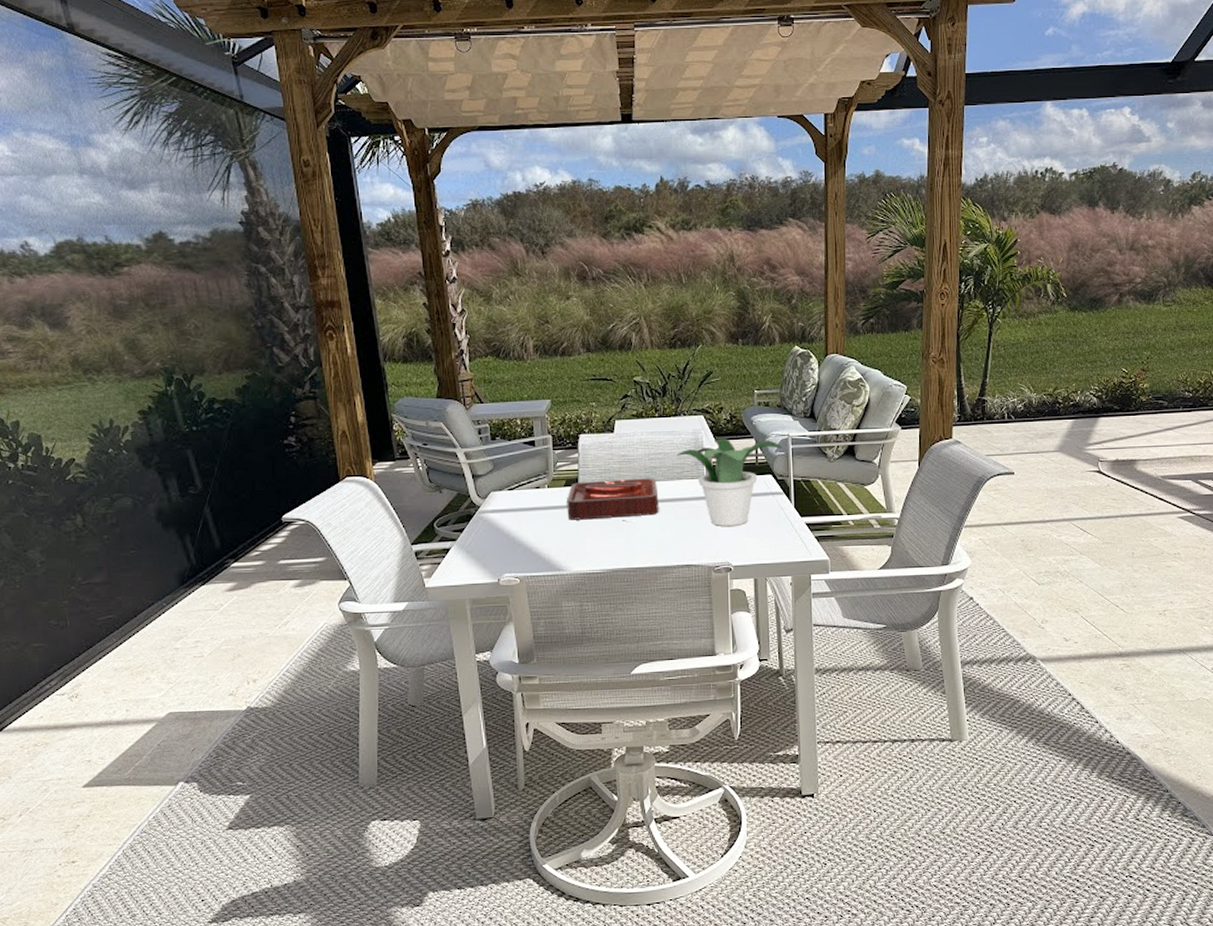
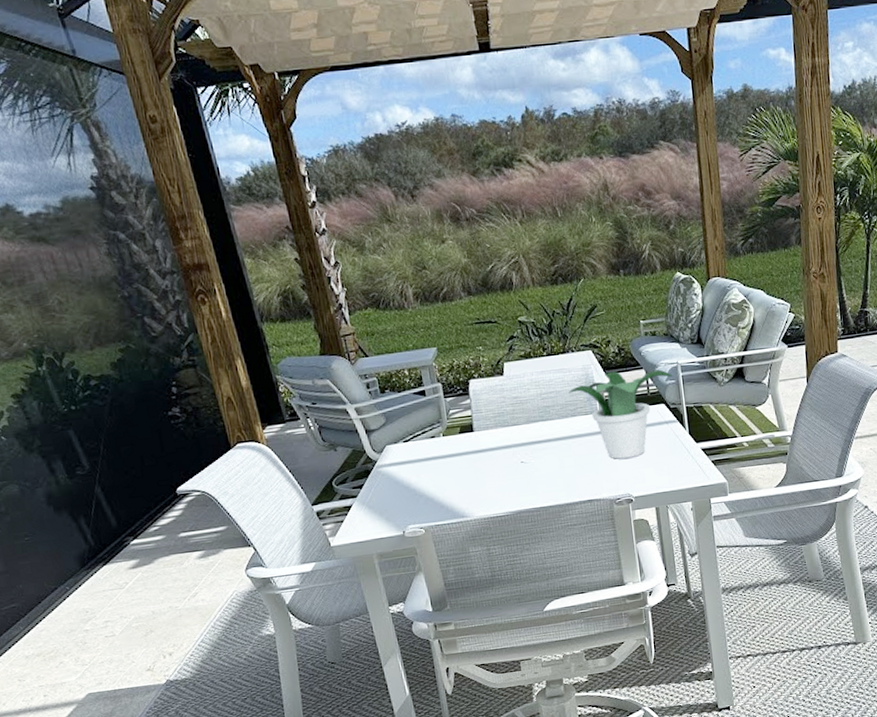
decorative tray: present [567,478,659,520] -> none [463,417,556,467]

